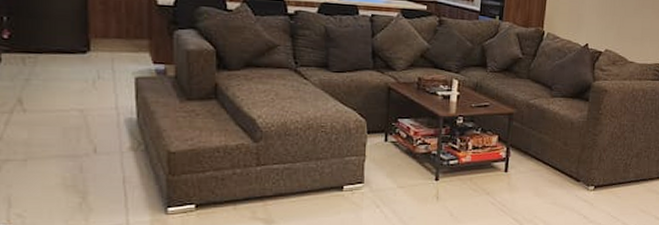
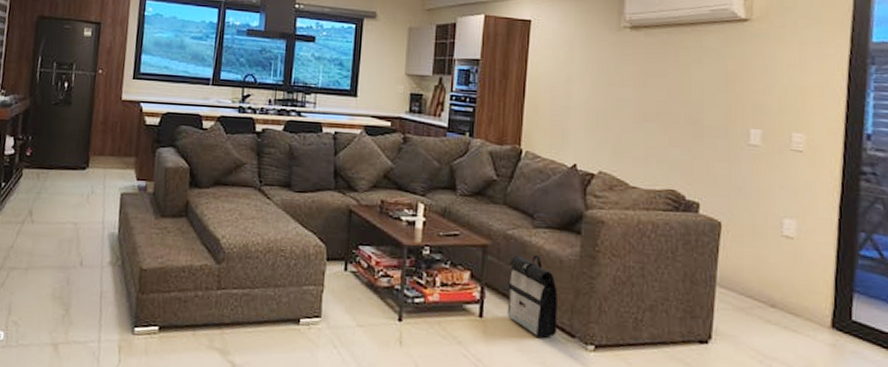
backpack: none [528,120,568,185] -> present [507,255,557,339]

